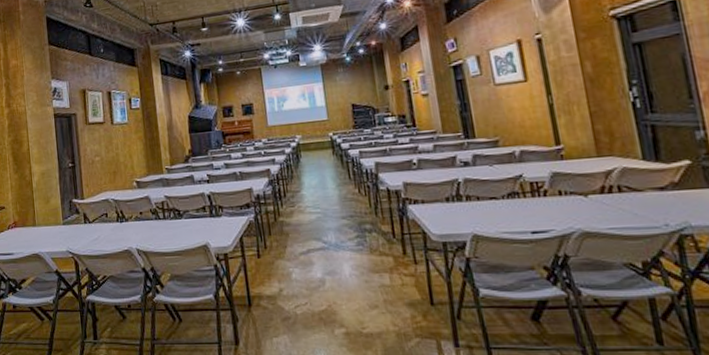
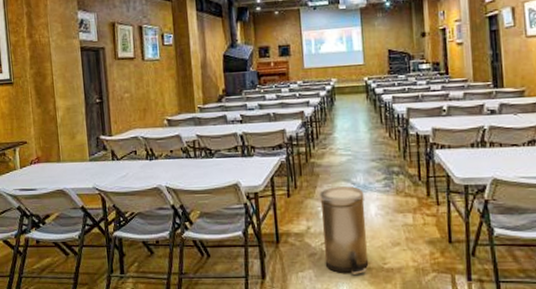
pedal bin: none [290,245,347,340] -> present [320,186,369,274]

